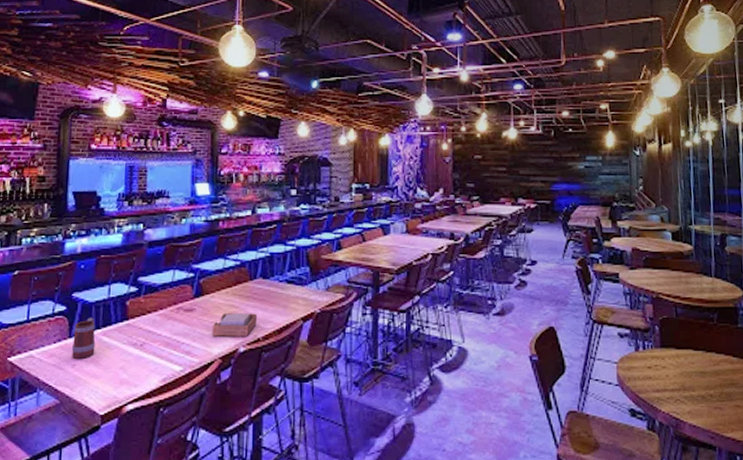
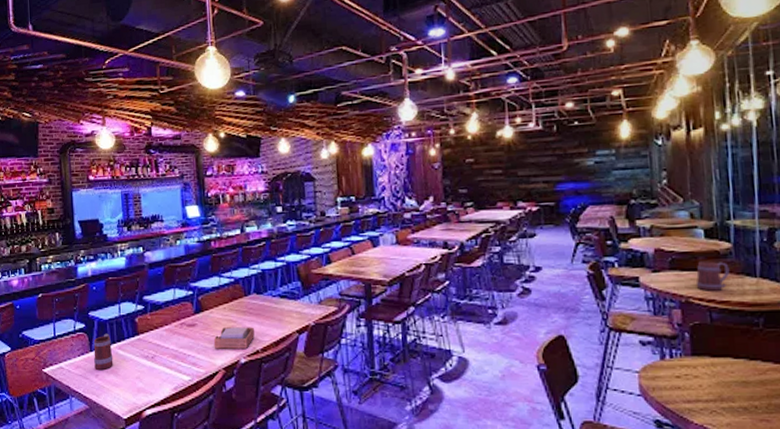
beer mug: none [664,261,691,288] -> present [695,261,730,291]

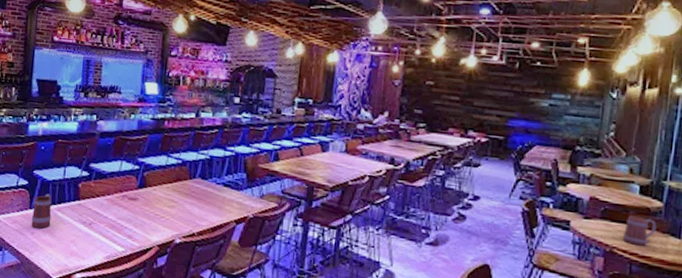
napkin holder: present [213,327,255,350] -> none [151,206,194,231]

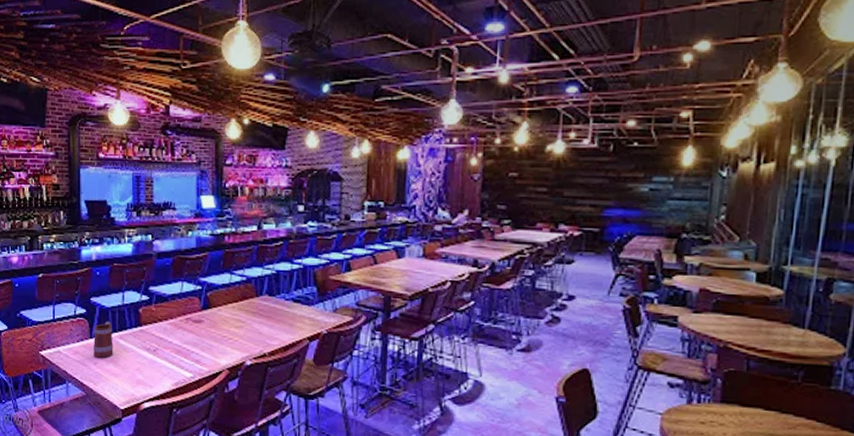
beer mug: present [622,215,657,246] -> none [737,306,777,339]

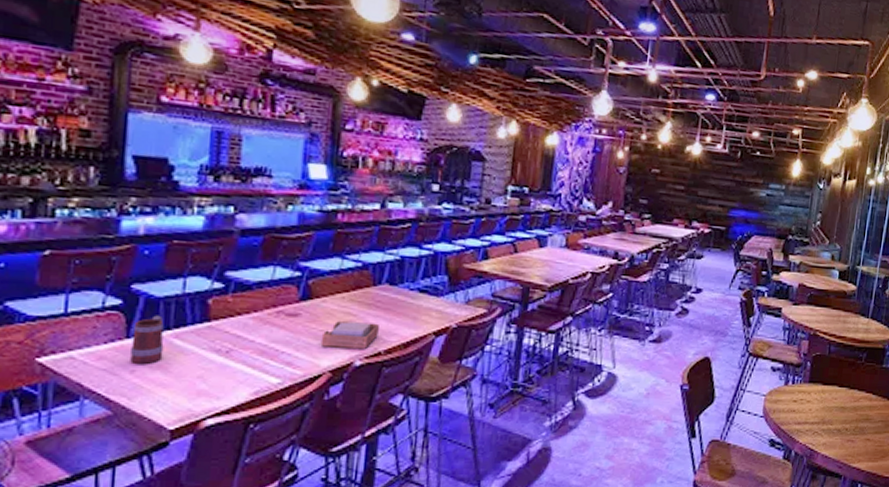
napkin holder: none [219,327,263,352] -> present [320,321,379,350]

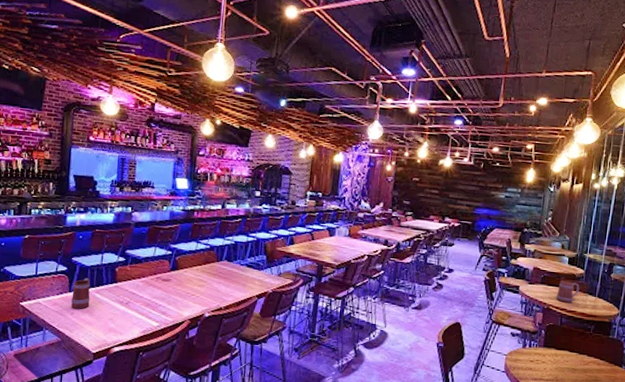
napkin holder: present [320,321,379,350] -> none [183,285,221,306]
beer mug: none [824,299,851,327] -> present [556,280,580,303]

